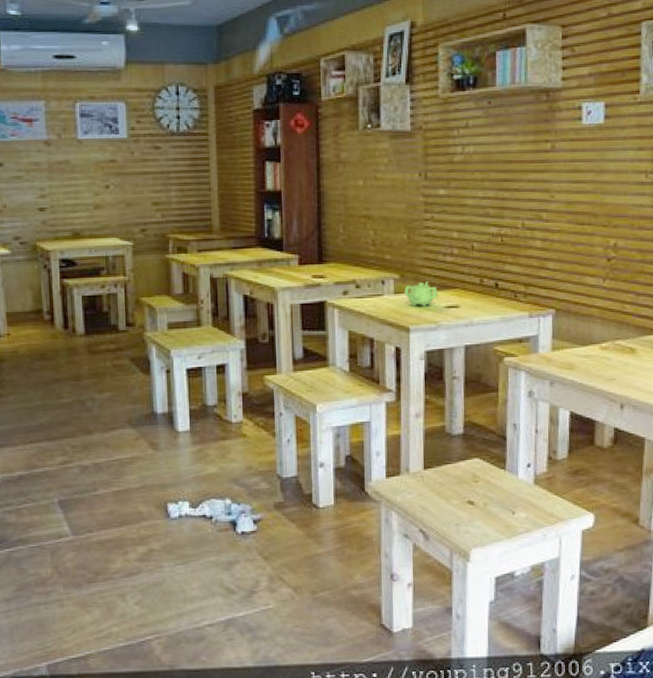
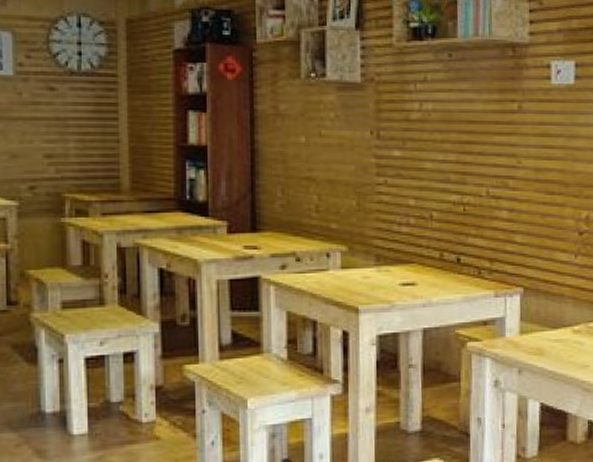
teapot: present [403,281,439,307] -> none [352,255,393,284]

